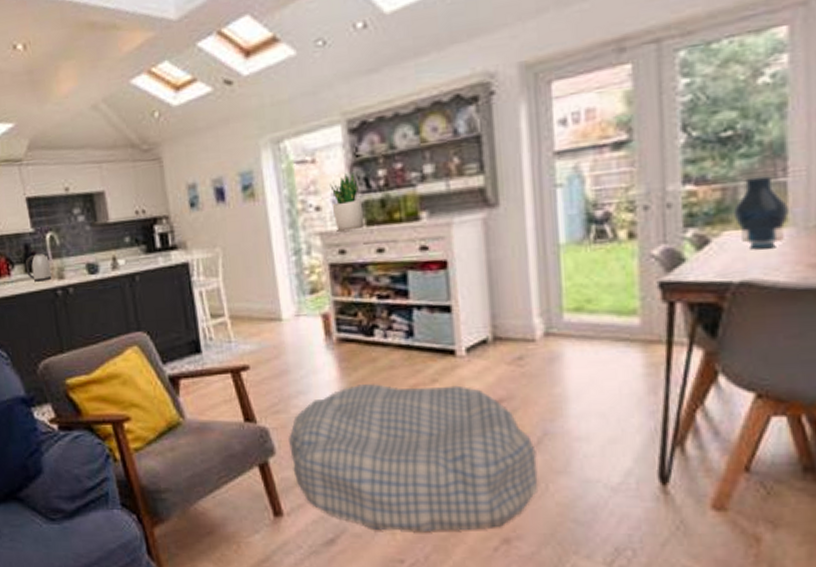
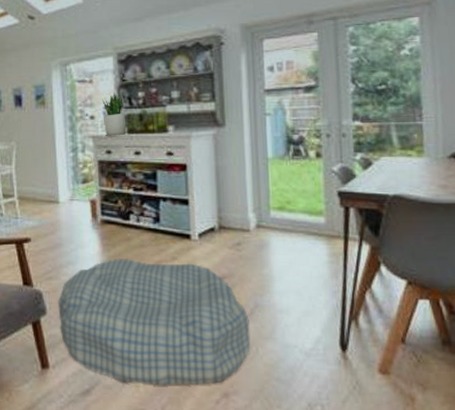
vase: present [733,176,789,249] -> none [387,119,425,172]

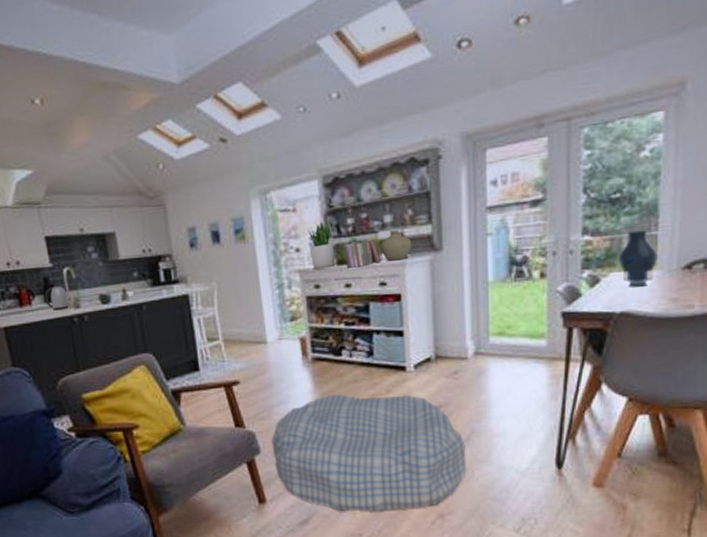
books: none [134,111,169,138] -> present [344,238,381,269]
ceramic jug: none [168,105,197,133] -> present [380,230,412,261]
vase: none [387,119,425,172] -> present [618,230,658,287]

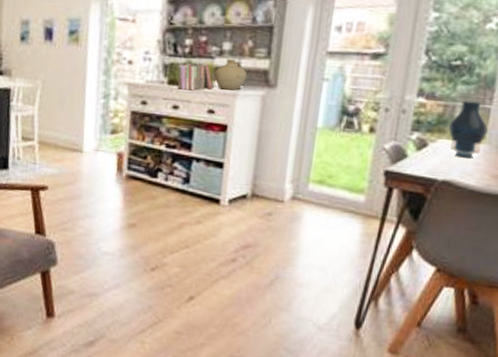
dog bed: present [271,394,467,512] -> none [69,216,268,348]
planter: present [308,221,336,269] -> none [142,37,168,87]

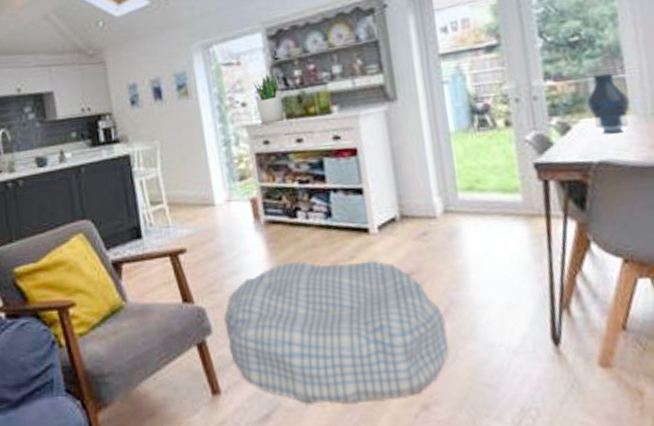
dog bed: none [69,216,268,348] -> present [224,260,450,404]
planter: none [142,37,168,87] -> present [253,73,285,124]
books: present [177,62,213,91] -> none [292,90,333,123]
ceramic jug: present [214,59,247,91] -> none [331,81,365,113]

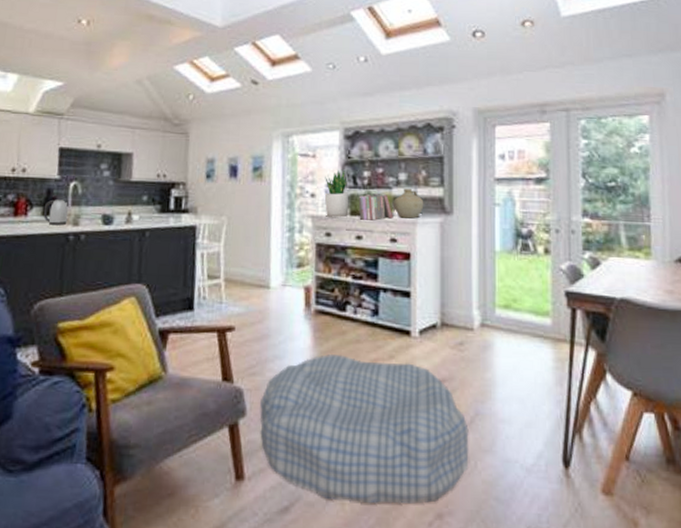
books: none [292,90,333,123] -> present [358,192,393,221]
ceramic jug: none [331,81,365,113] -> present [394,189,424,219]
vase: present [586,73,630,134] -> none [615,219,652,275]

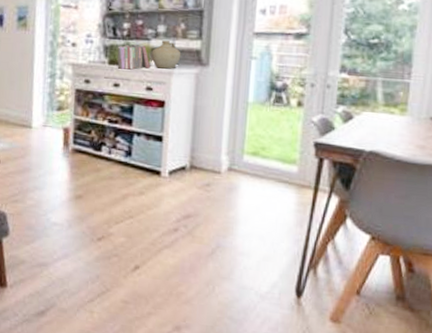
dog bed: present [259,354,469,504] -> none [20,188,210,317]
planter: present [324,170,349,218] -> none [84,21,109,66]

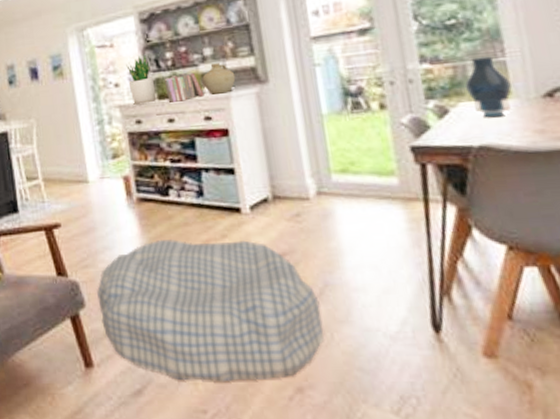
dog bed: none [20,188,210,317] -> present [97,239,325,382]
planter: none [84,21,109,66] -> present [126,55,157,104]
vase: none [371,75,409,130] -> present [464,56,512,118]

